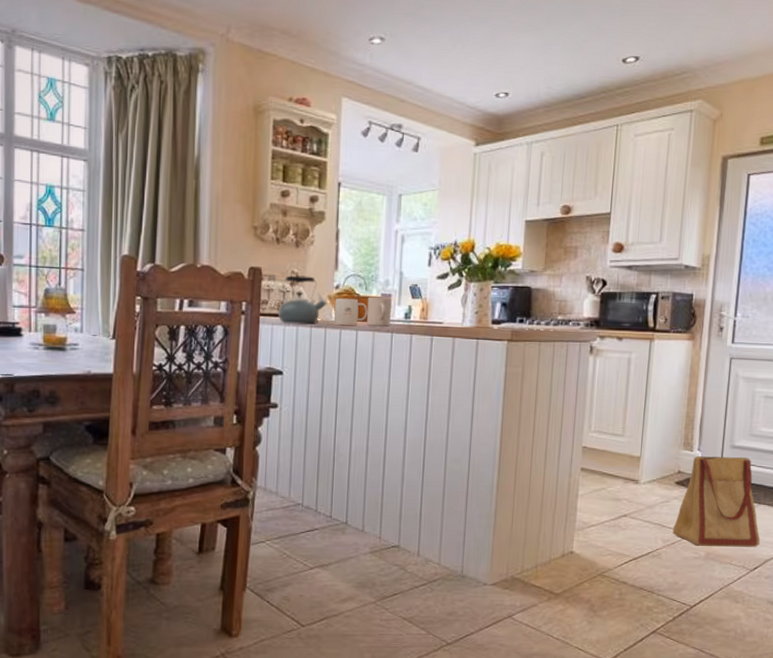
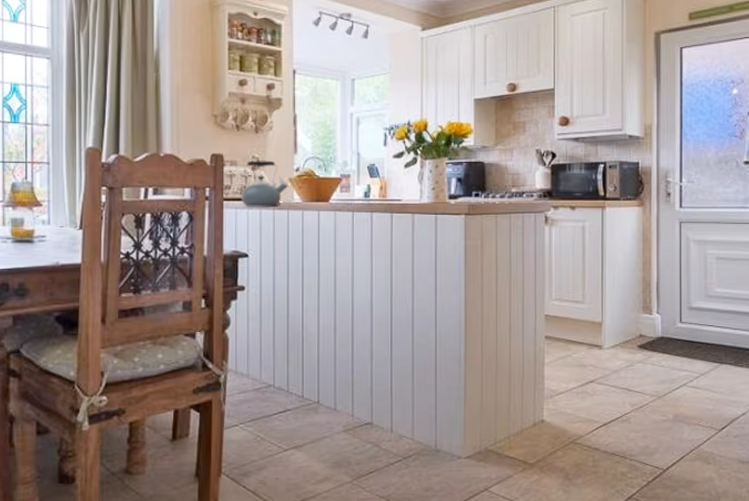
mug: present [333,298,368,327] -> none [295,180,328,207]
cup: present [366,296,392,328] -> none [327,177,351,207]
shopping bag: present [672,456,760,547] -> none [639,319,725,408]

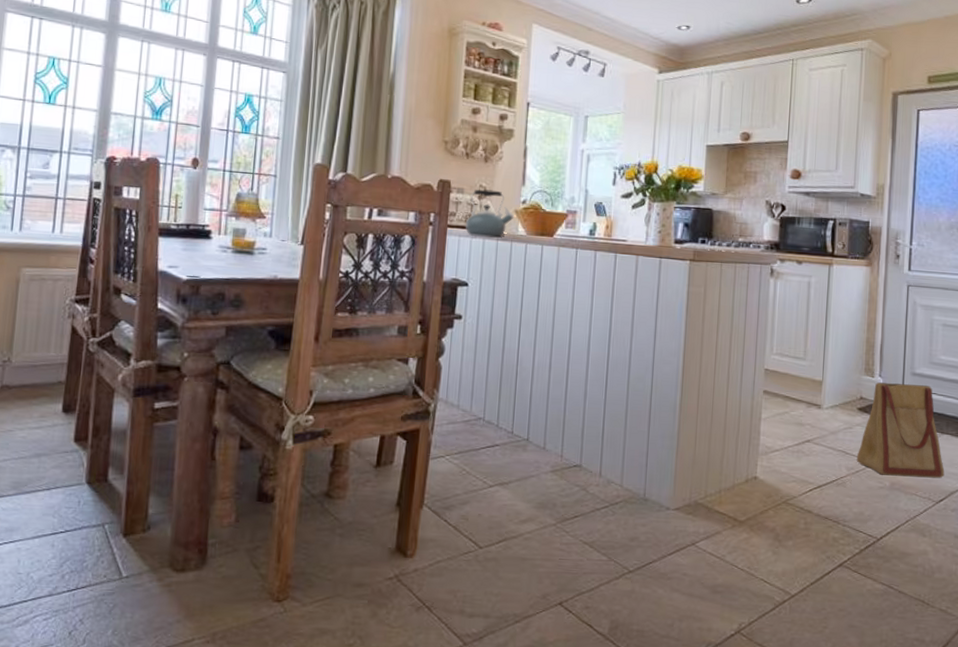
shopping bag: none [639,319,725,408] -> present [856,382,945,479]

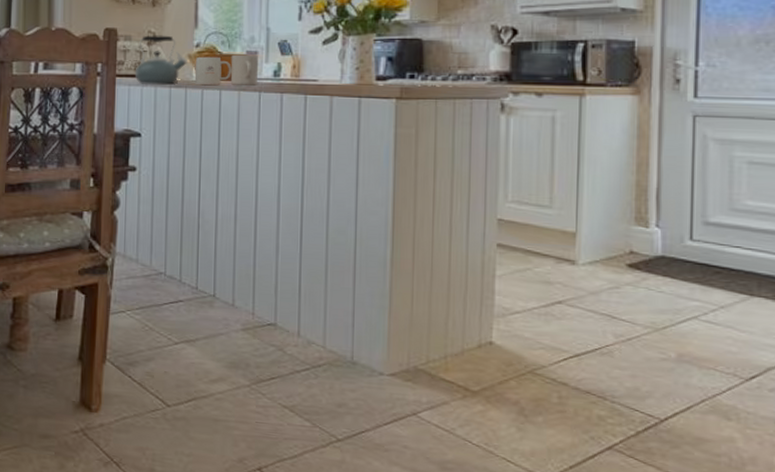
mug: none [519,212,553,241] -> present [194,56,232,86]
cup: none [551,212,577,244] -> present [230,54,258,87]
shopping bag: present [856,382,945,479] -> none [627,234,757,351]

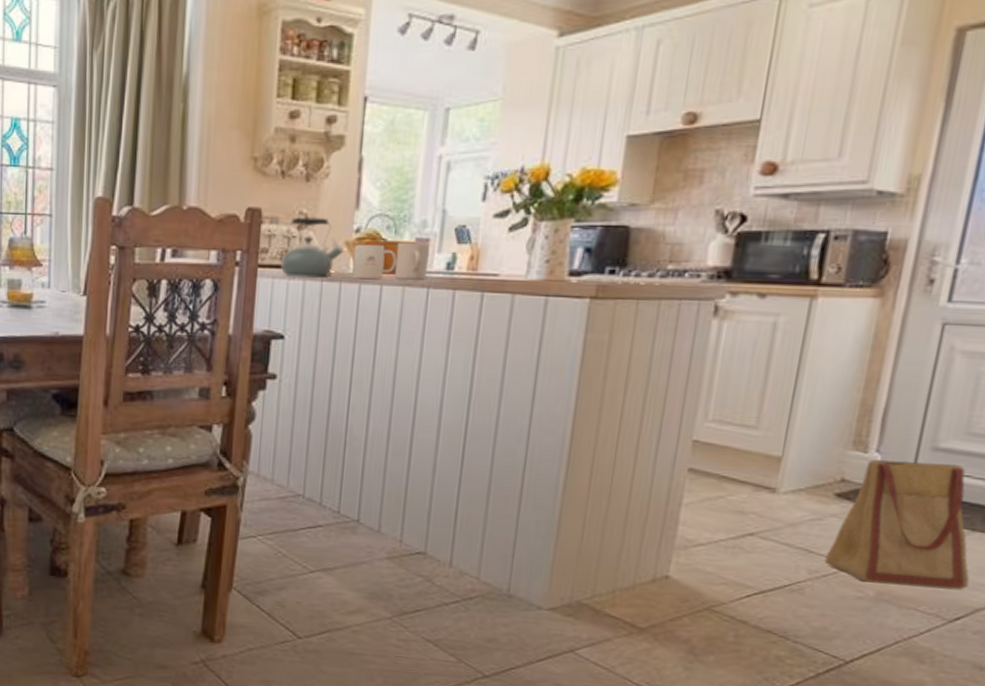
shopping bag: none [627,234,757,351] -> present [824,460,970,590]

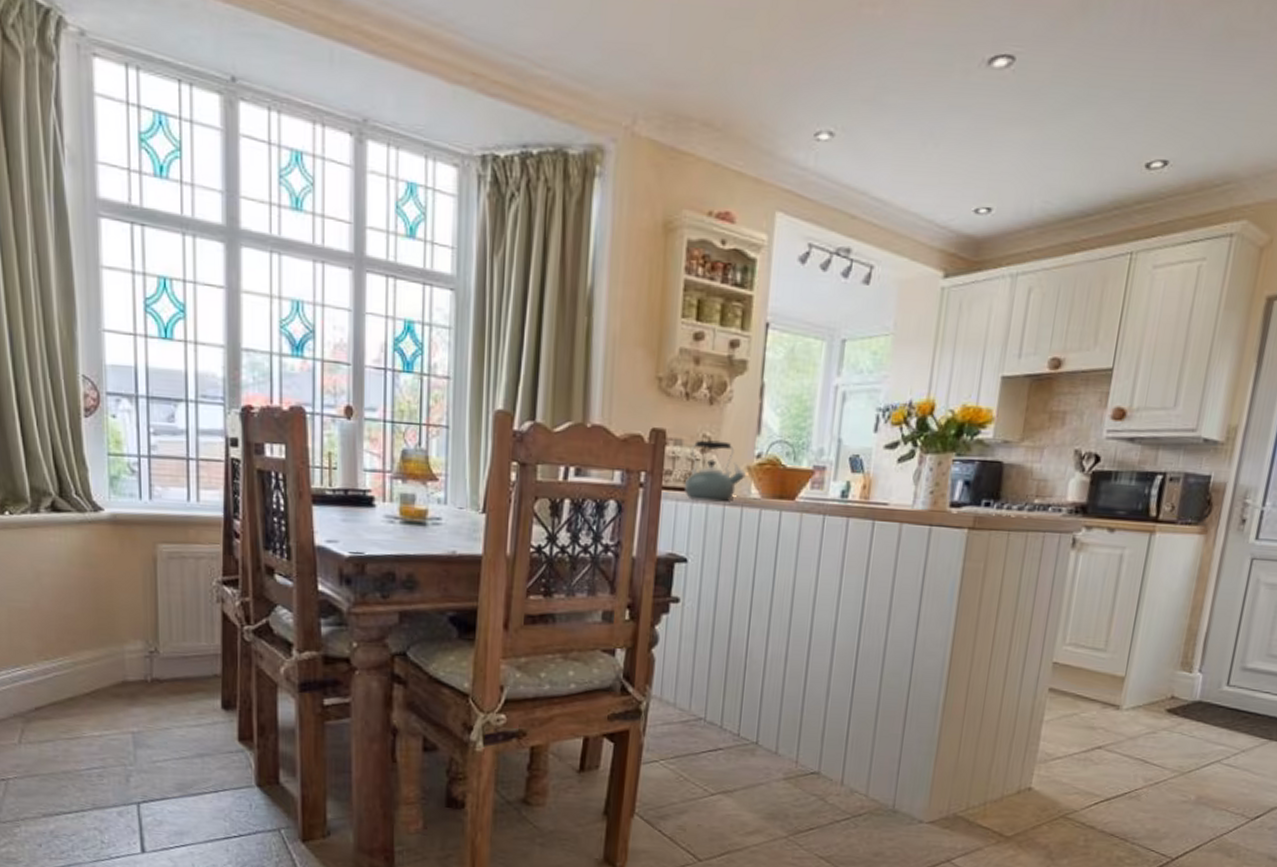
mug: present [351,244,397,280] -> none [752,469,796,506]
cup: present [393,242,430,282] -> none [792,469,826,508]
shopping bag: present [824,460,970,590] -> none [1157,679,1267,792]

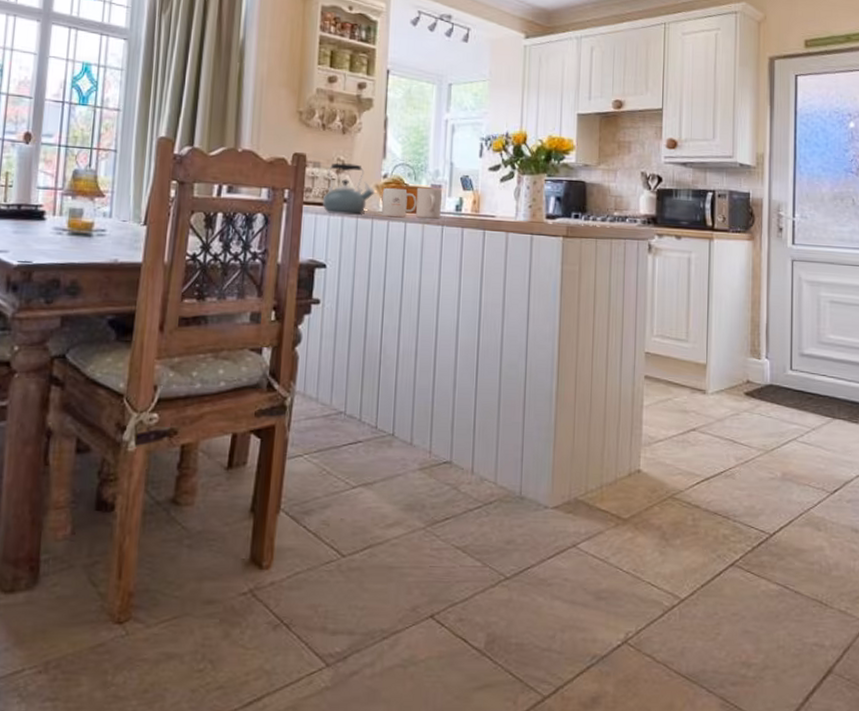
mug: none [752,469,796,506] -> present [381,187,417,218]
cup: none [792,469,826,508] -> present [415,187,442,220]

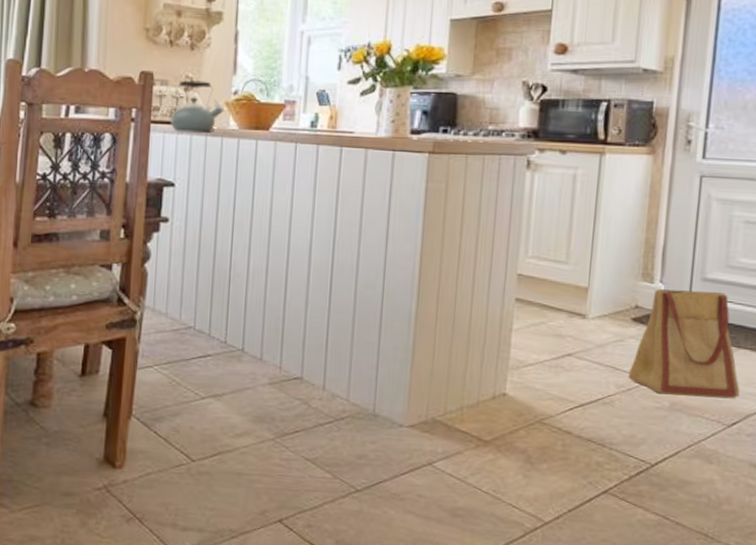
mug: present [381,187,417,218] -> none [231,104,269,136]
cup: present [415,187,442,220] -> none [267,103,296,137]
shopping bag: none [745,364,838,467] -> present [628,289,740,399]

